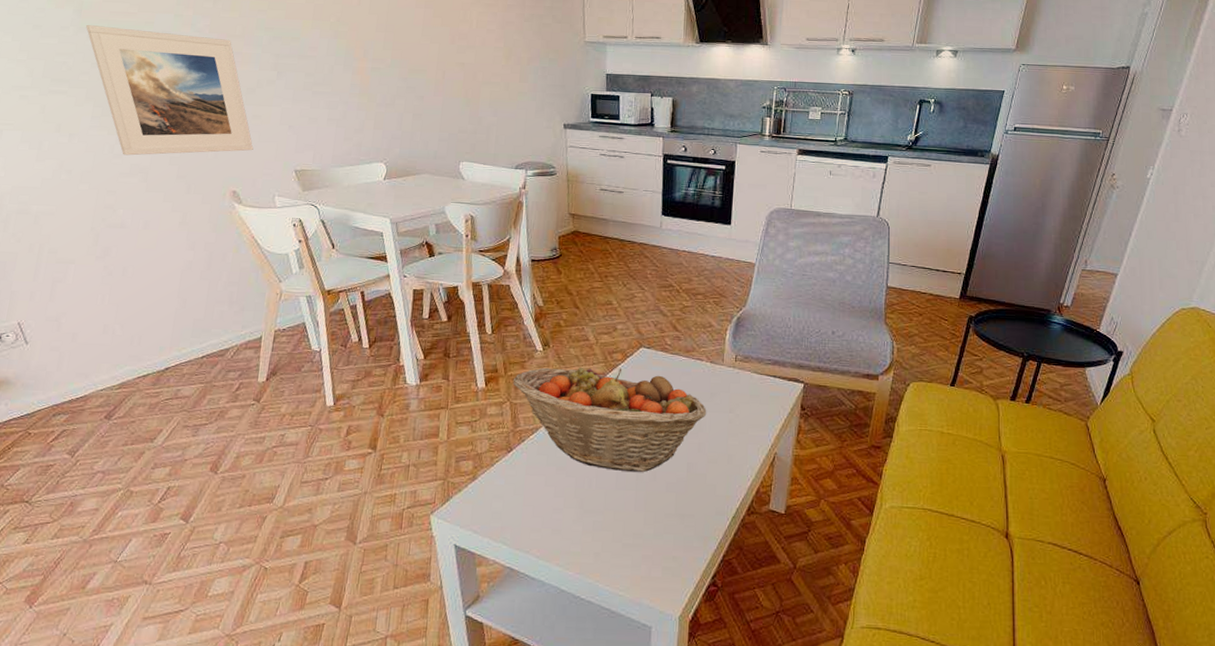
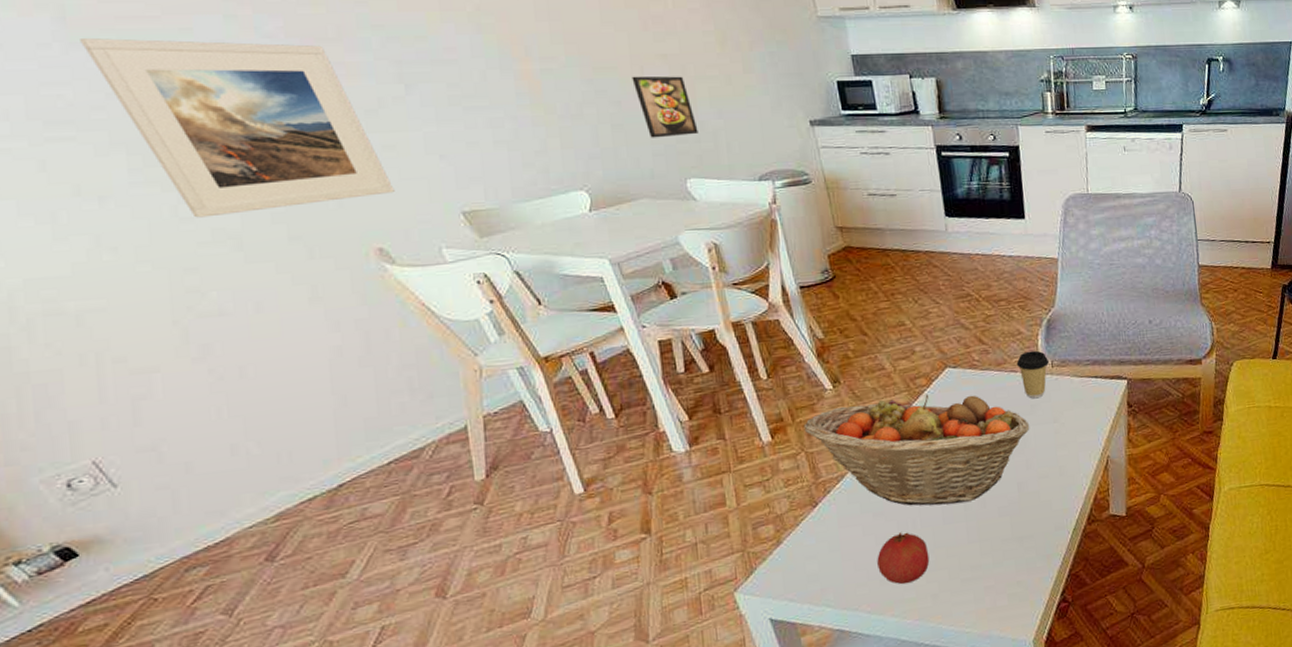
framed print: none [435,78,477,128] -> present [632,76,699,138]
fruit: none [552,488,599,538] -> present [877,531,930,585]
coffee cup: none [703,343,733,388] -> present [1016,350,1049,399]

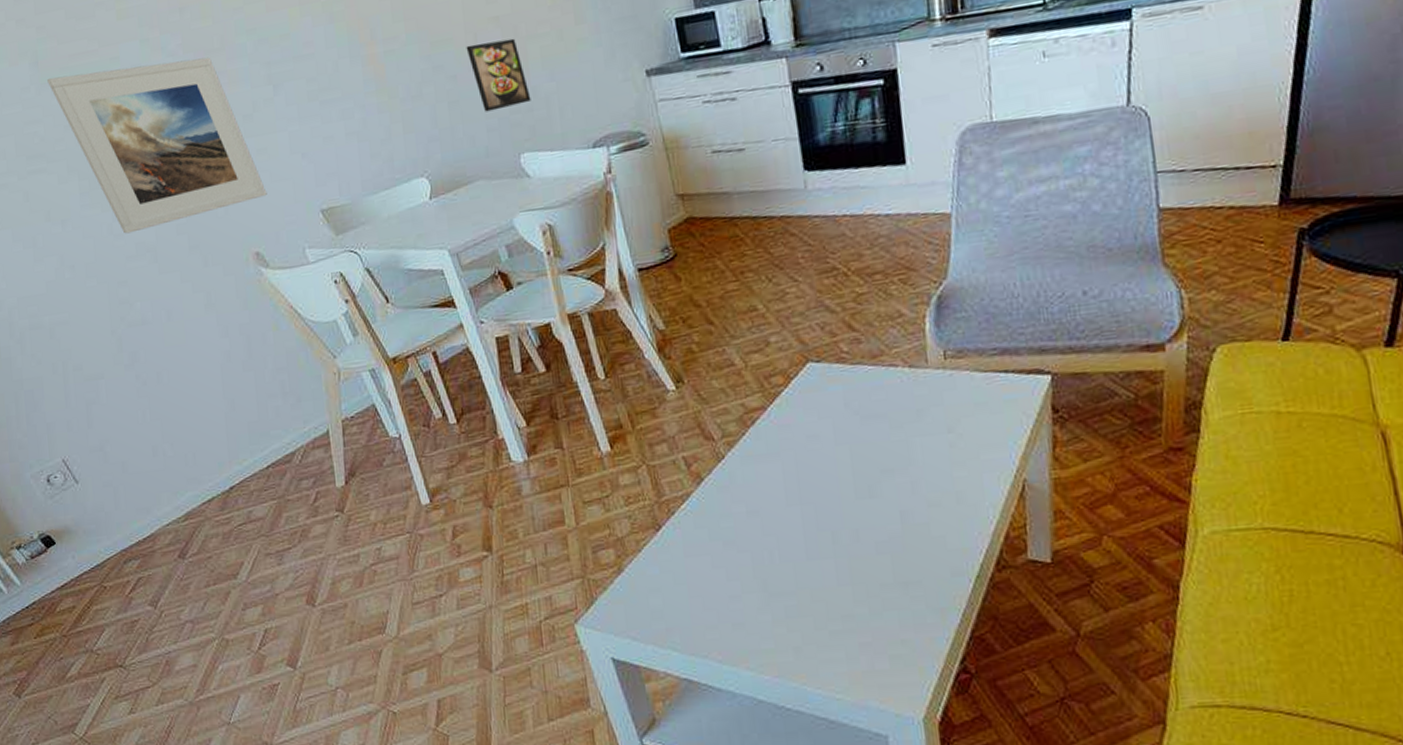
fruit basket: present [803,394,1030,506] -> none [644,396,916,536]
fruit: present [877,531,930,585] -> none [728,565,791,632]
coffee cup: present [1016,350,1049,399] -> none [897,337,940,401]

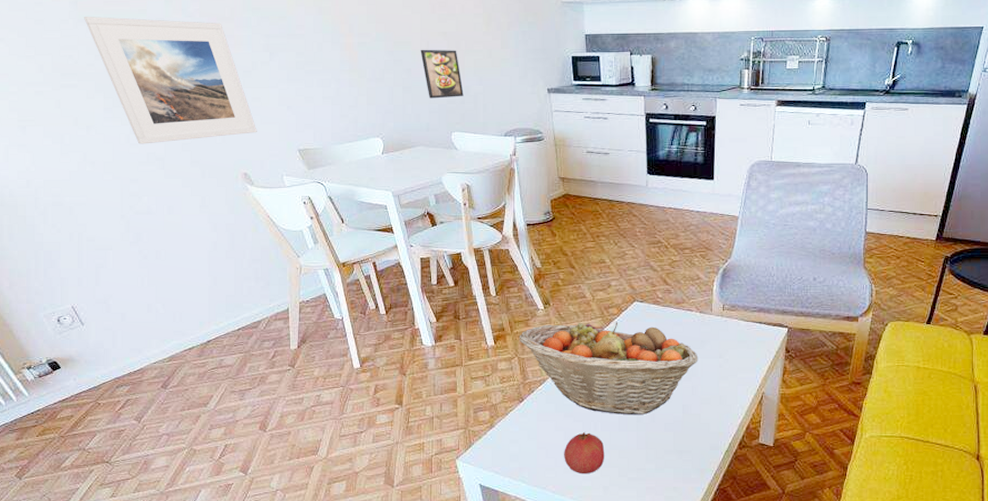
fruit basket: none [644,396,916,536] -> present [519,322,699,414]
fruit: none [728,565,791,632] -> present [564,431,605,475]

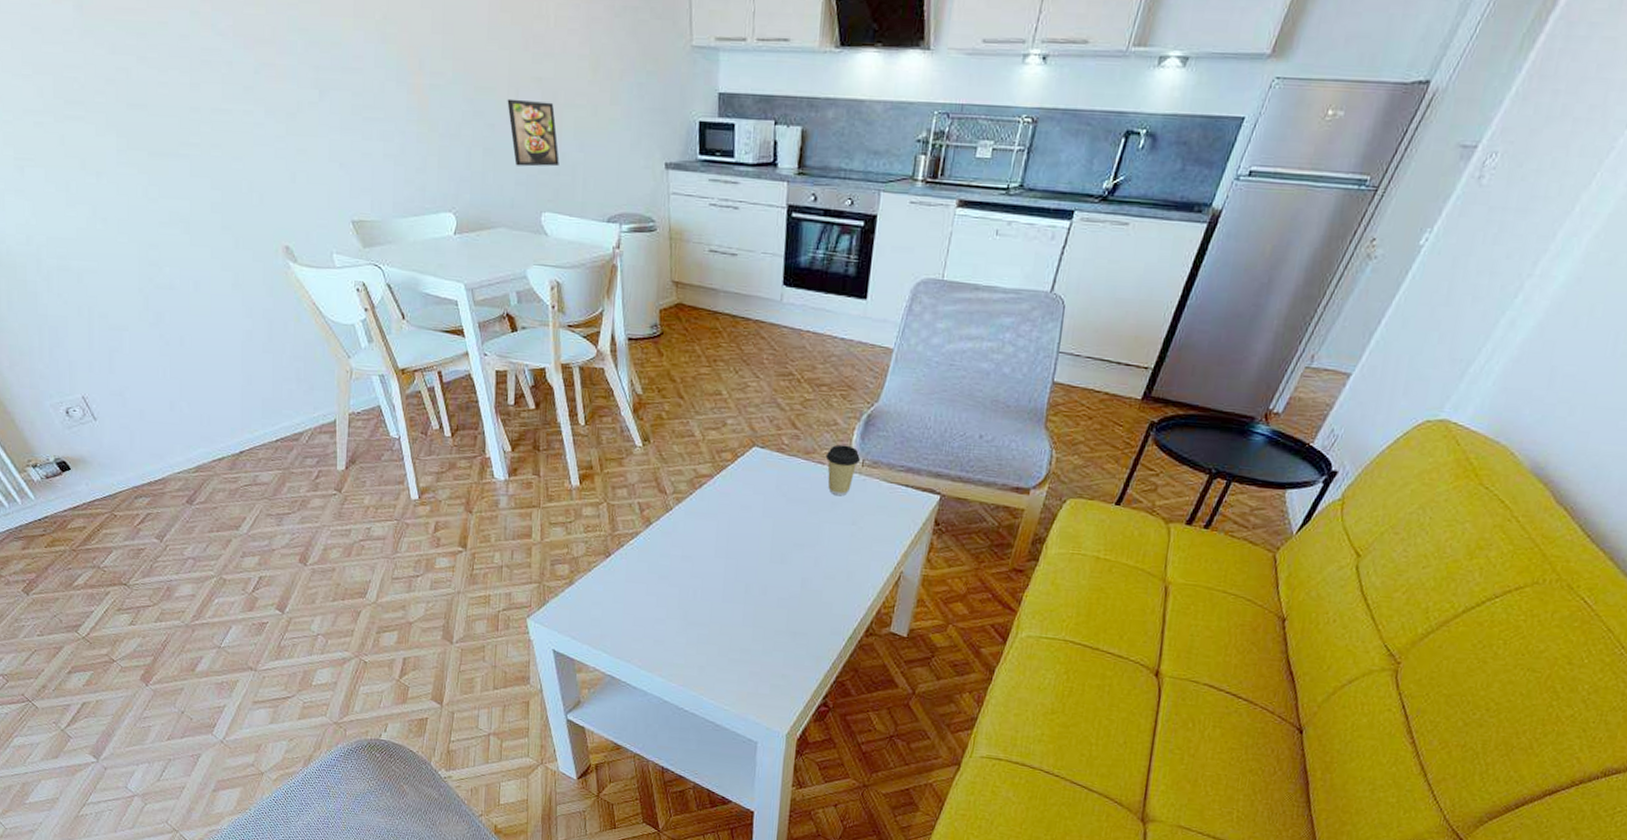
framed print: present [84,16,257,144] -> none [91,25,302,200]
fruit basket: present [519,322,699,414] -> none [609,465,826,585]
fruit: present [564,431,605,475] -> none [654,599,704,650]
coffee cup: none [693,294,720,336] -> present [825,444,860,496]

